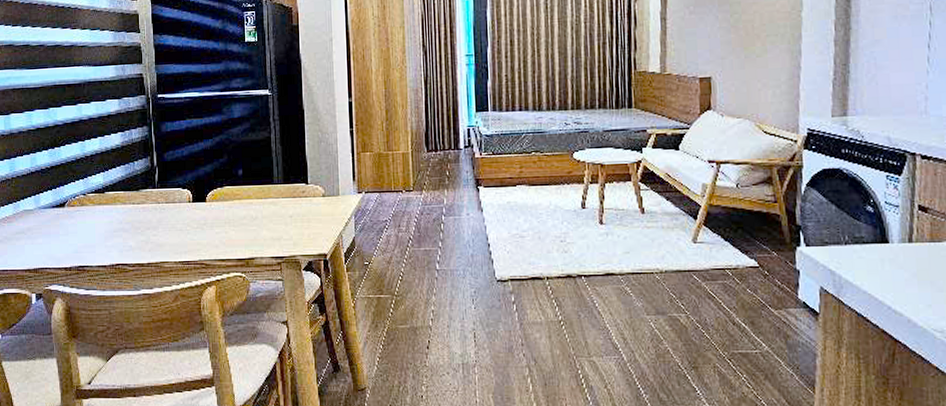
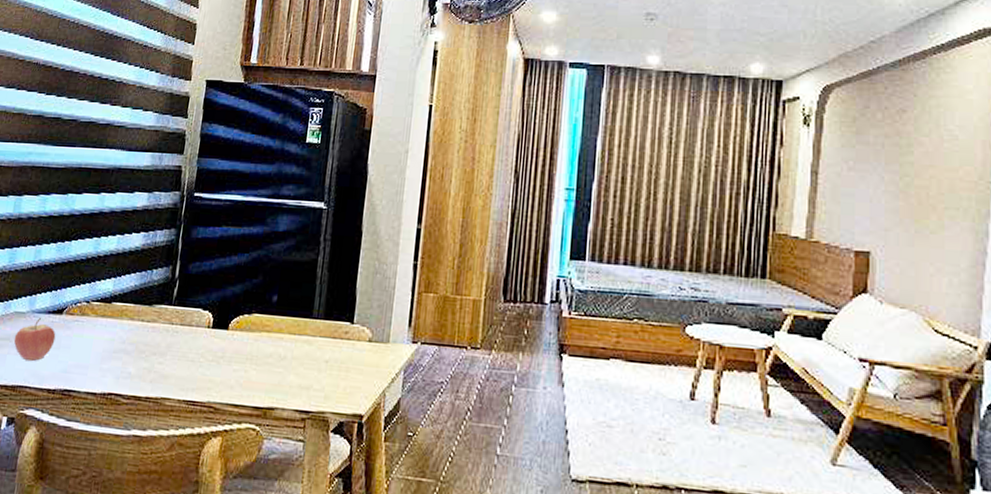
fruit: none [28,211,63,248] -> present [13,317,56,362]

